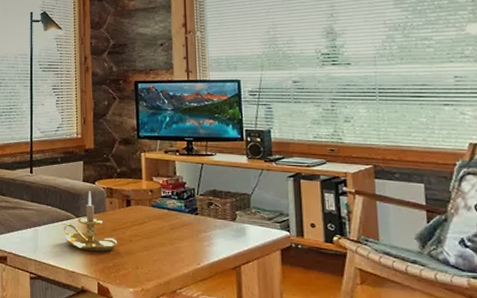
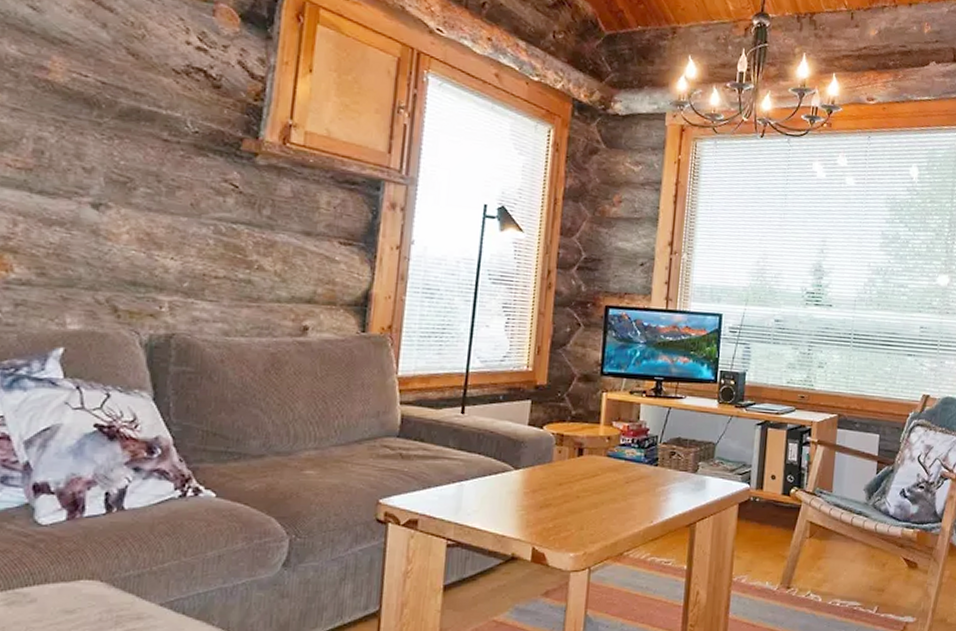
candle holder: present [60,190,118,252] -> none [493,436,563,511]

